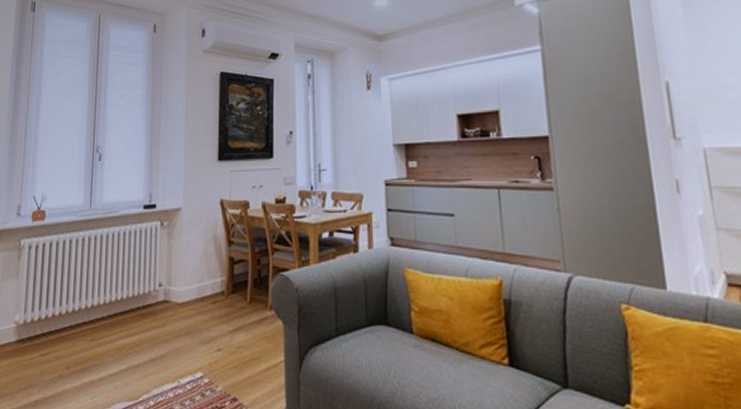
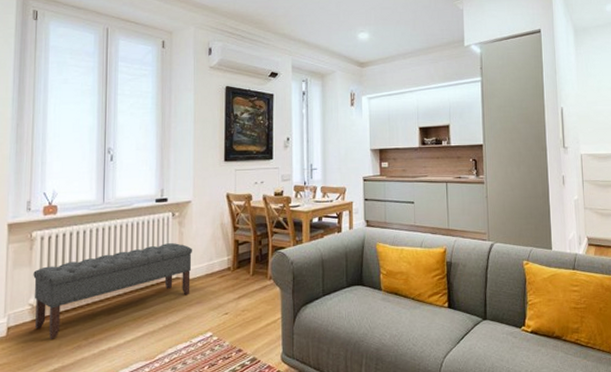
bench: none [19,258,183,365] -> present [33,243,193,339]

